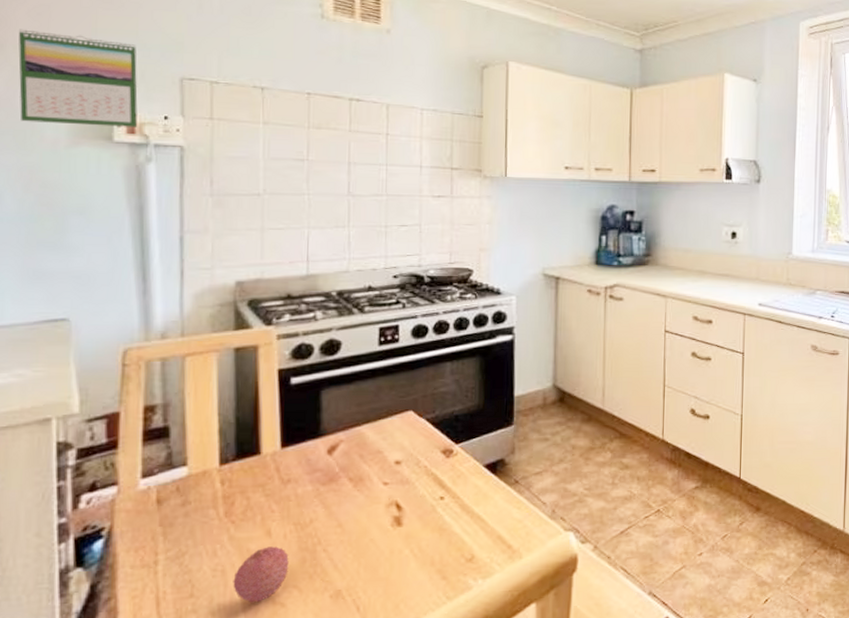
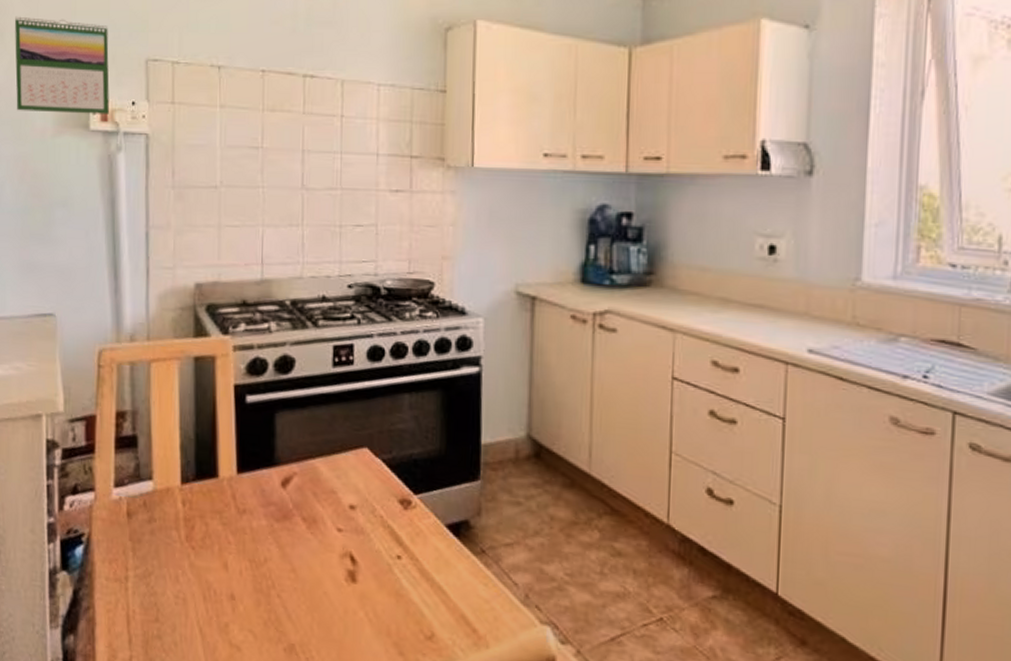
fruit: present [233,546,289,603] -> none [193,581,245,641]

